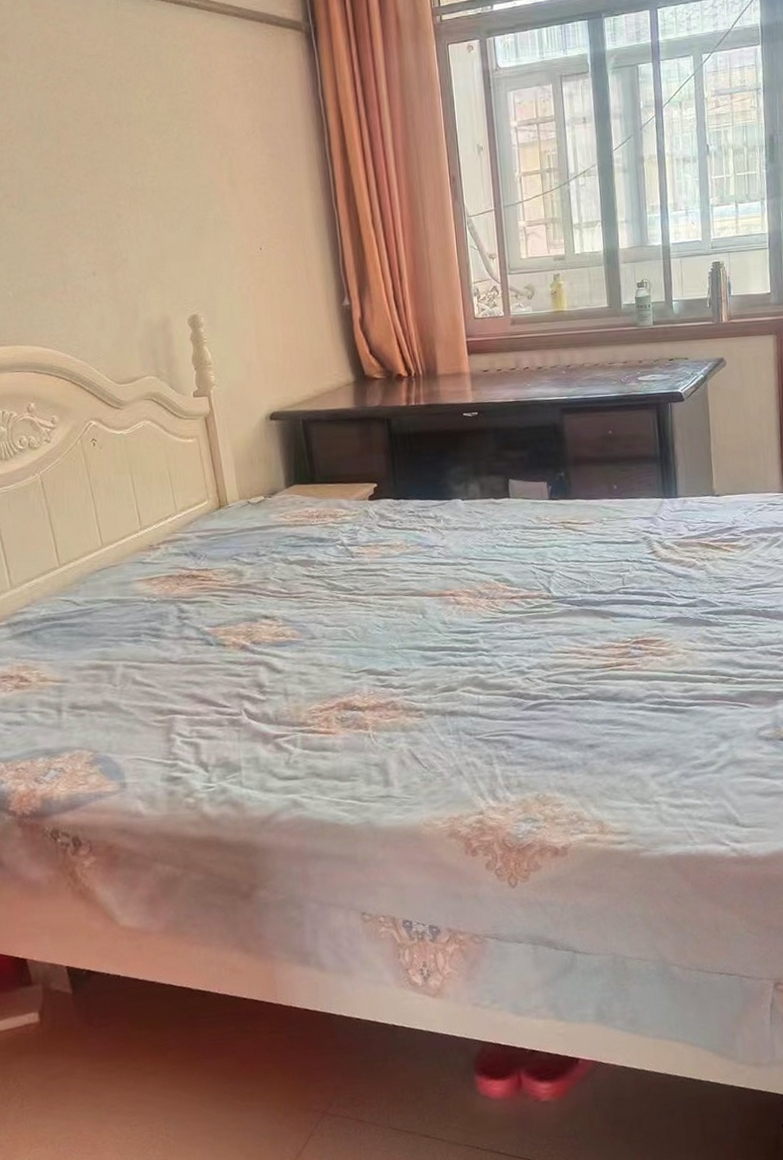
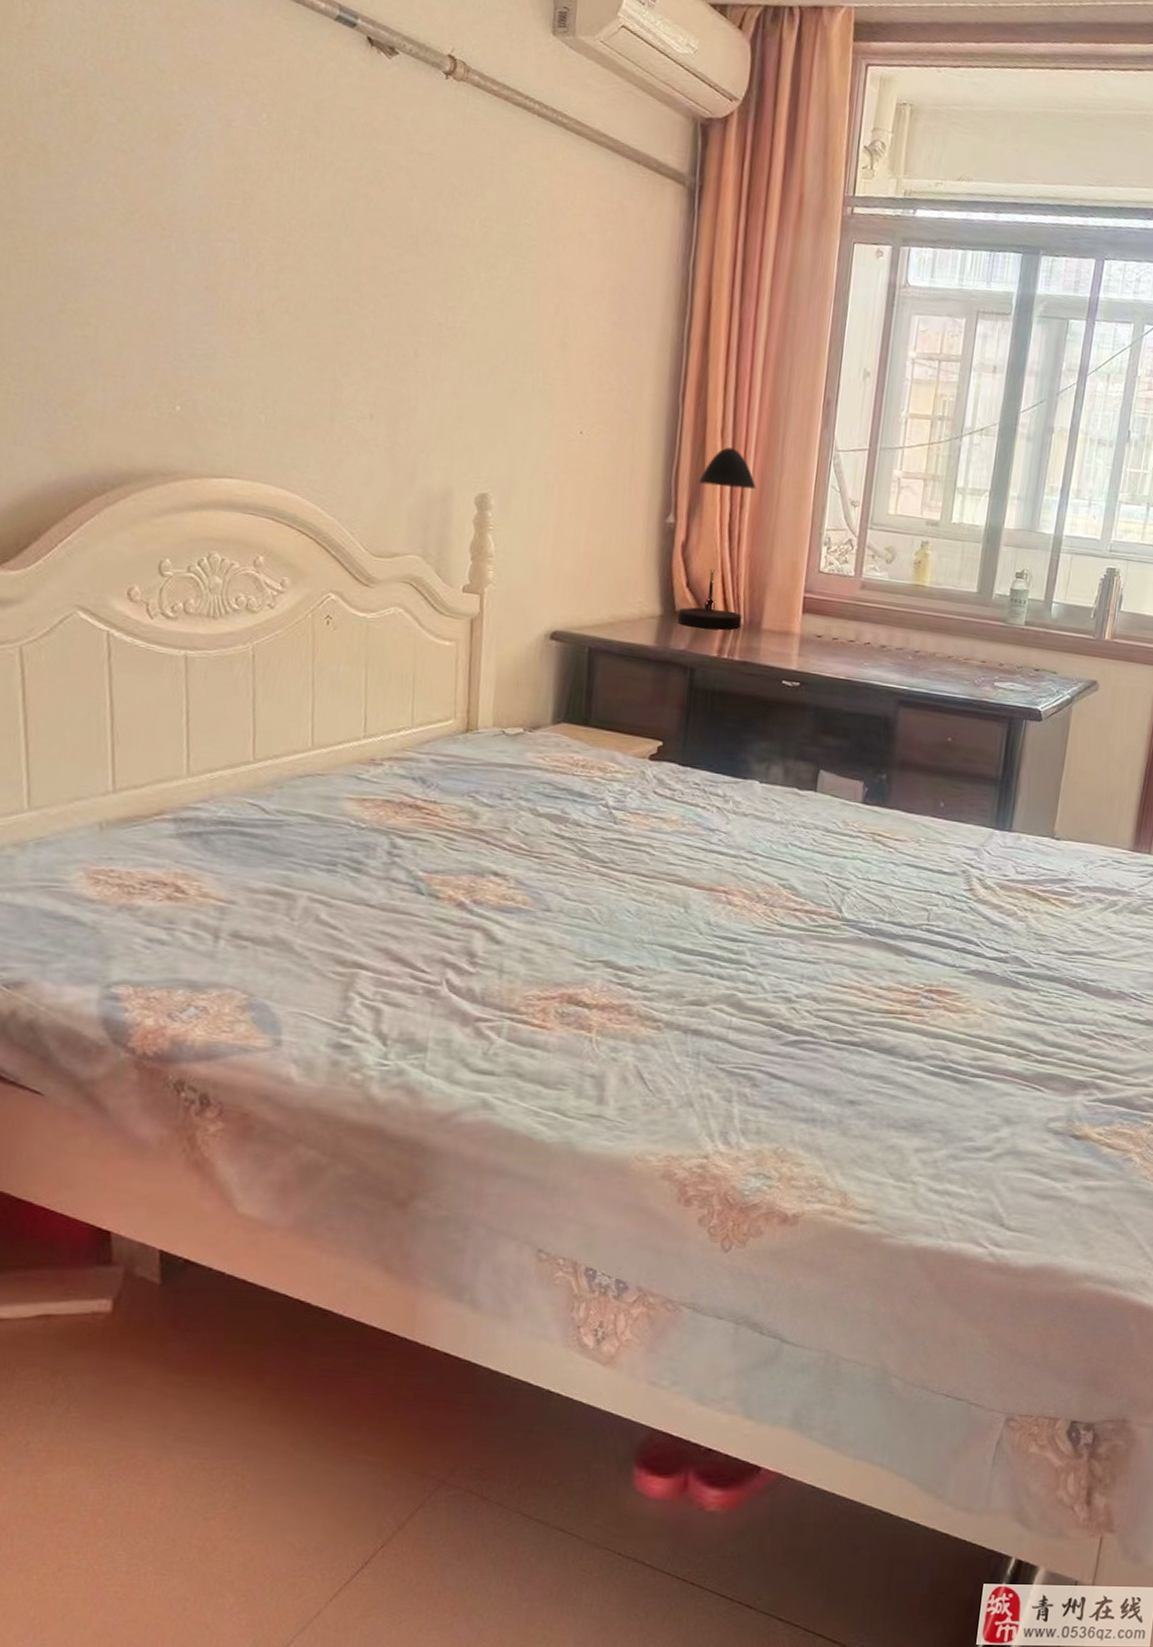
desk lamp: none [362,233,421,386] -> present [677,447,756,631]

